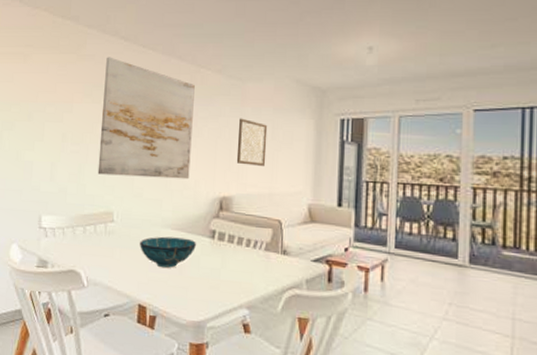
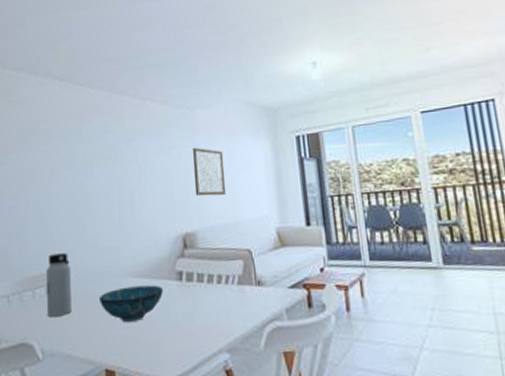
water bottle: none [95,198,118,253] -> present [46,253,72,317]
wall art: present [97,57,195,180] -> none [40,99,147,229]

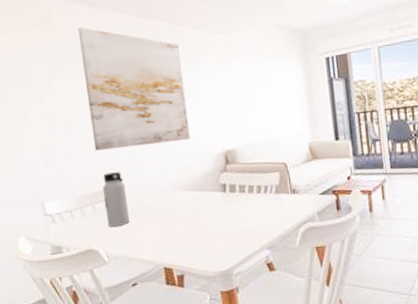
wall art: none [40,99,147,229] -> present [78,27,191,151]
decorative bowl: present [99,285,163,323] -> none [153,196,210,229]
wall art: present [193,147,227,196] -> none [229,70,263,117]

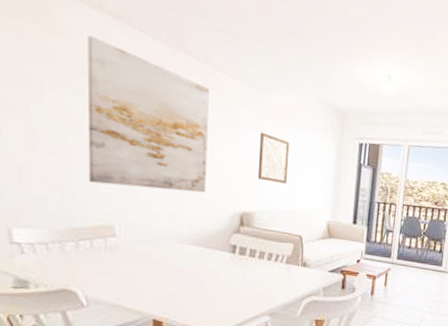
water bottle: present [103,172,130,227] -> none [92,209,120,269]
wall art: none [229,70,263,117] -> present [257,132,290,184]

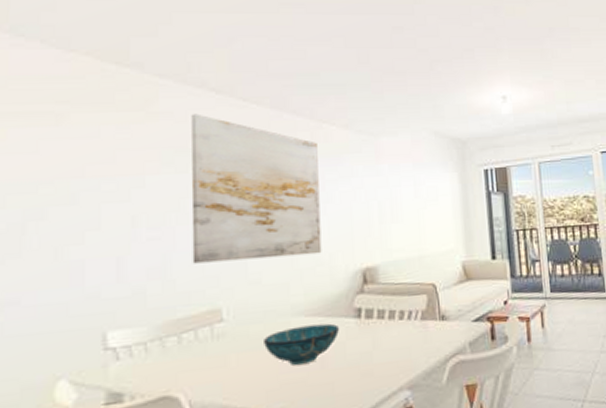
decorative bowl: none [151,251,215,283] -> present [264,323,339,366]
wall art: present [257,132,290,184] -> none [376,176,411,229]

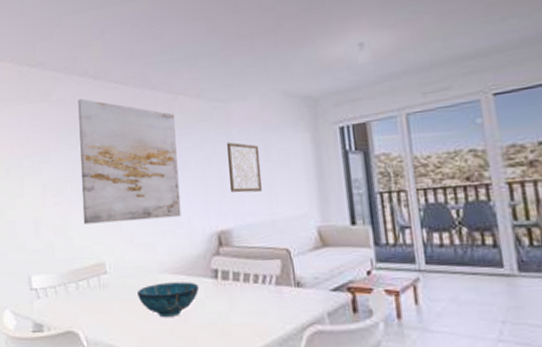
wall art: none [376,176,411,229] -> present [227,142,263,193]

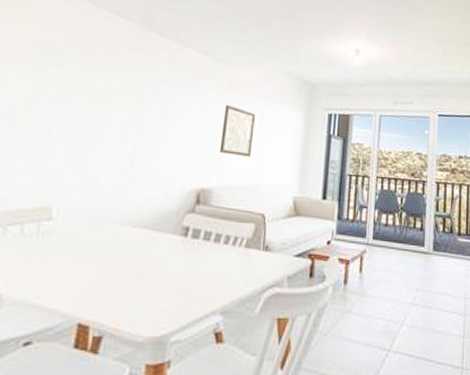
wall art: present [78,98,181,224] -> none [33,18,177,169]
decorative bowl: present [137,282,199,318] -> none [87,236,164,275]

